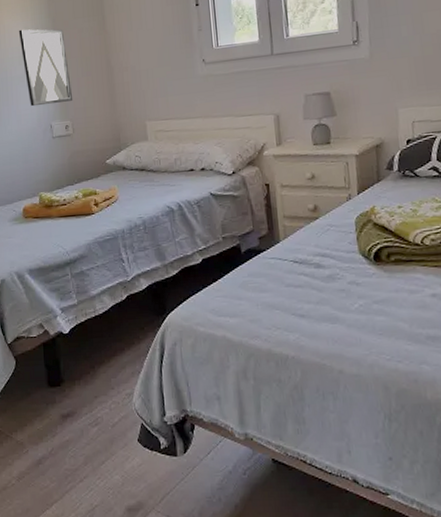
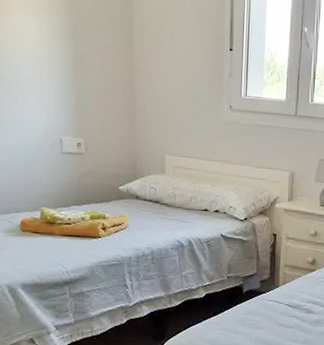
wall art: present [18,29,73,107] -> none [30,27,89,119]

